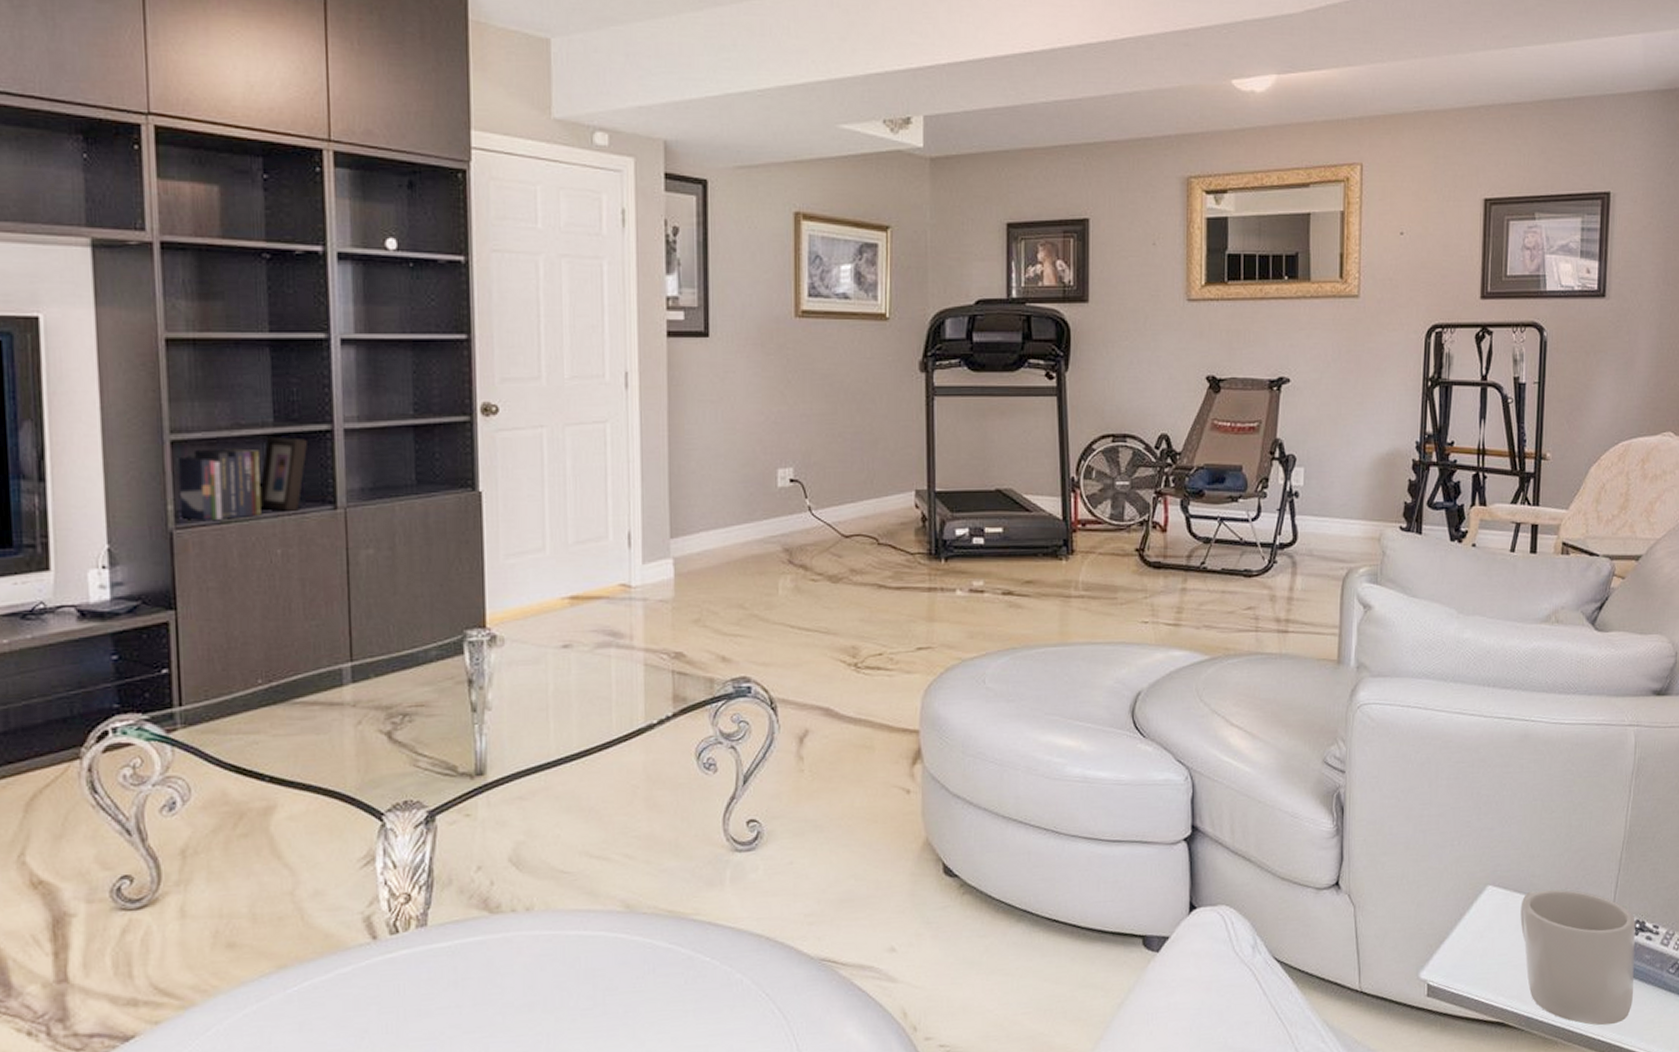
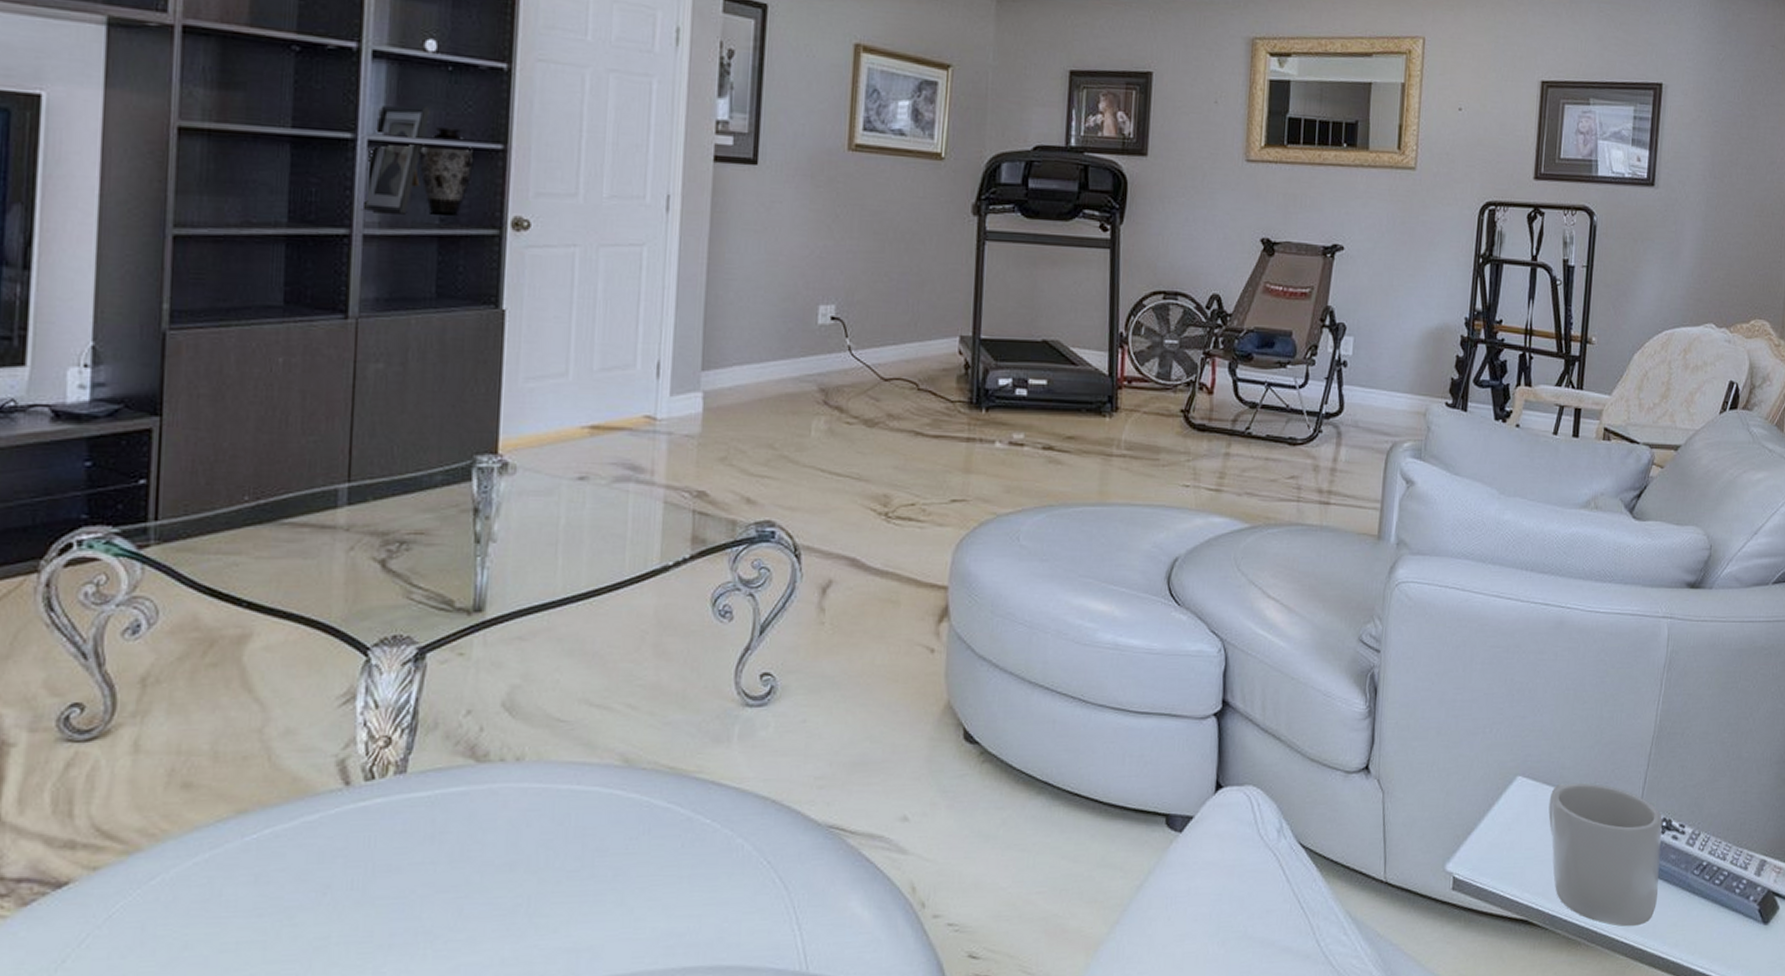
books: present [179,448,261,522] -> none [177,247,268,324]
picture frame: present [259,436,307,511] -> none [263,237,322,318]
picture frame: none [339,303,396,408] -> present [360,105,430,215]
decorative vase: none [390,322,439,405] -> present [419,127,473,216]

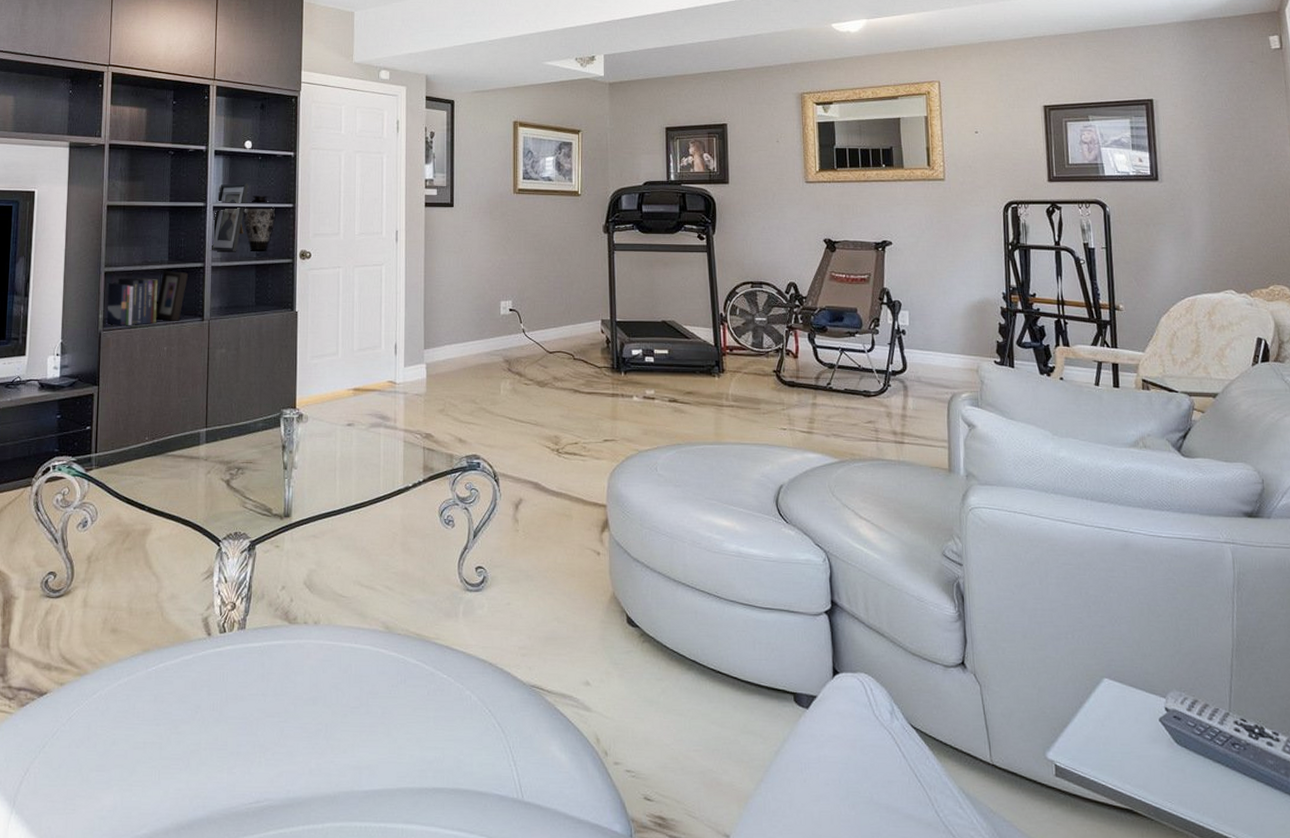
books: none [177,247,268,324] -> present [107,278,158,326]
picture frame: none [263,237,322,318] -> present [155,270,188,321]
mug: present [1548,782,1662,927] -> none [1137,687,1261,825]

